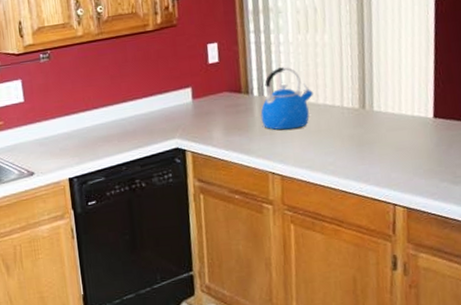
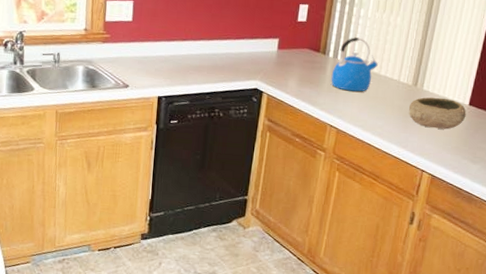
bowl: none [361,115,433,153] -> present [408,97,466,129]

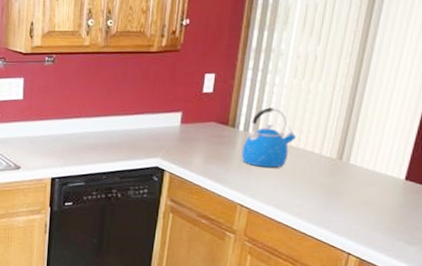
bowl: present [408,97,466,129] -> none [332,171,402,208]

